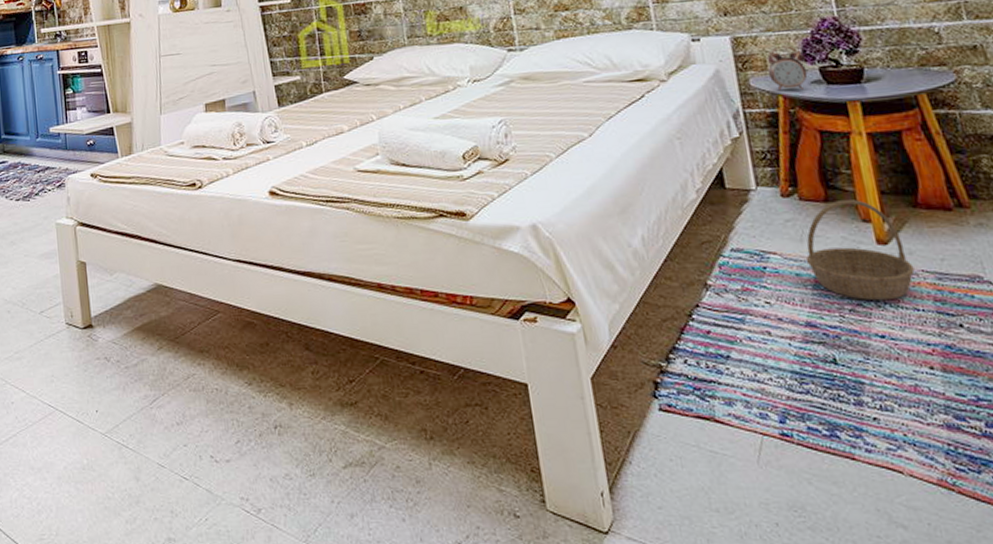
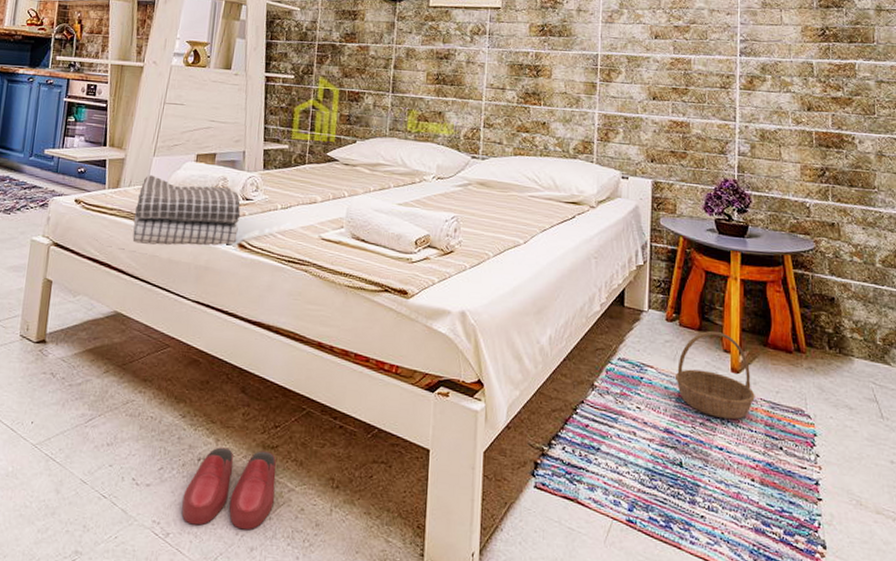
towel: none [153,133,267,209] -> present [132,175,241,246]
slippers: none [267,409,366,497] -> present [181,447,276,530]
alarm clock: present [766,46,808,91] -> none [675,195,706,234]

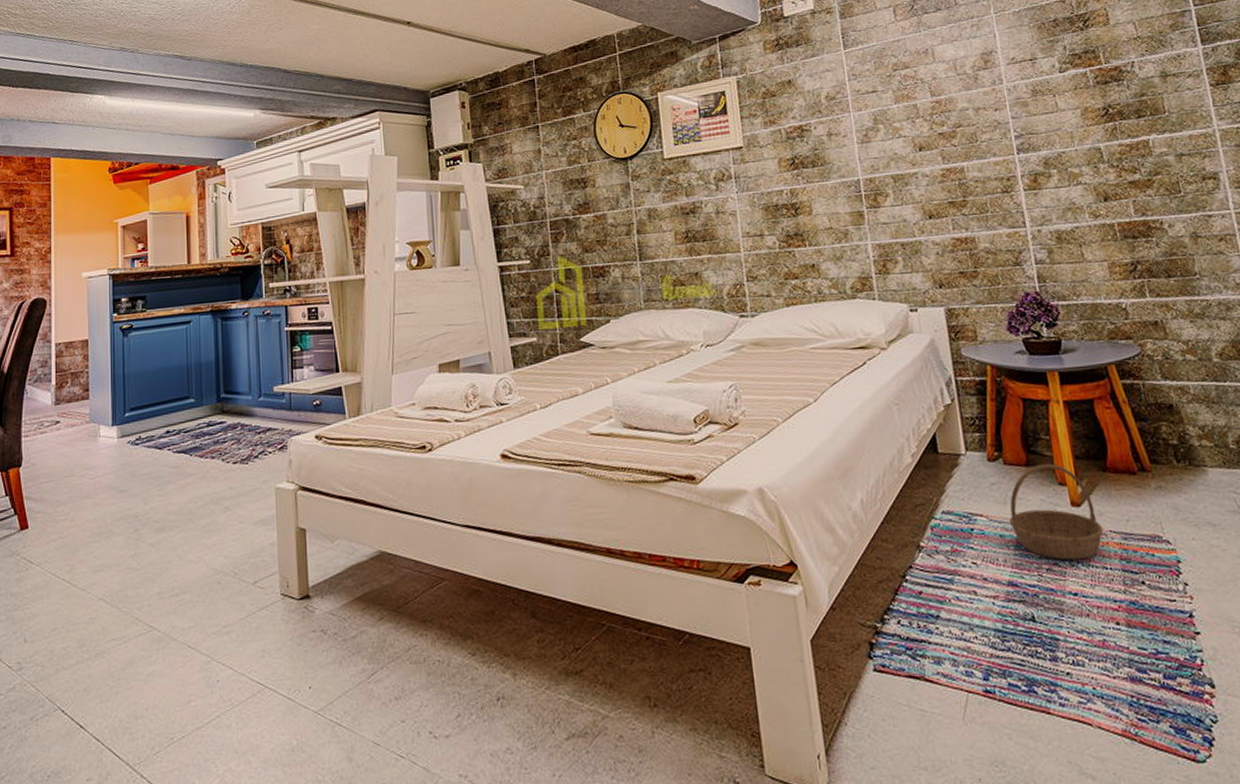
towel: present [132,175,241,246] -> none [381,394,498,472]
slippers: present [181,447,276,530] -> none [488,678,589,773]

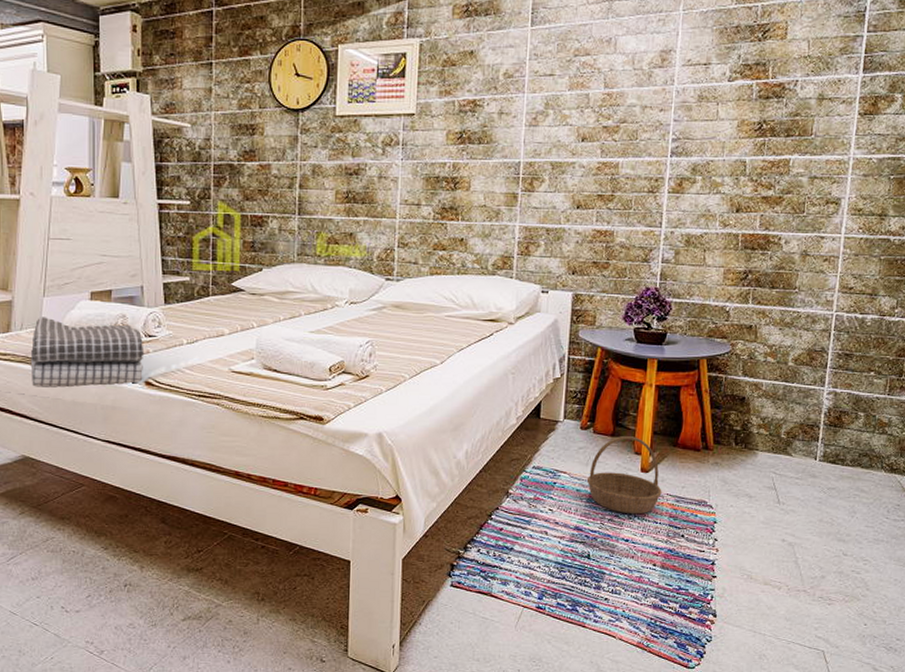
towel: none [381,394,498,472] -> present [30,317,145,388]

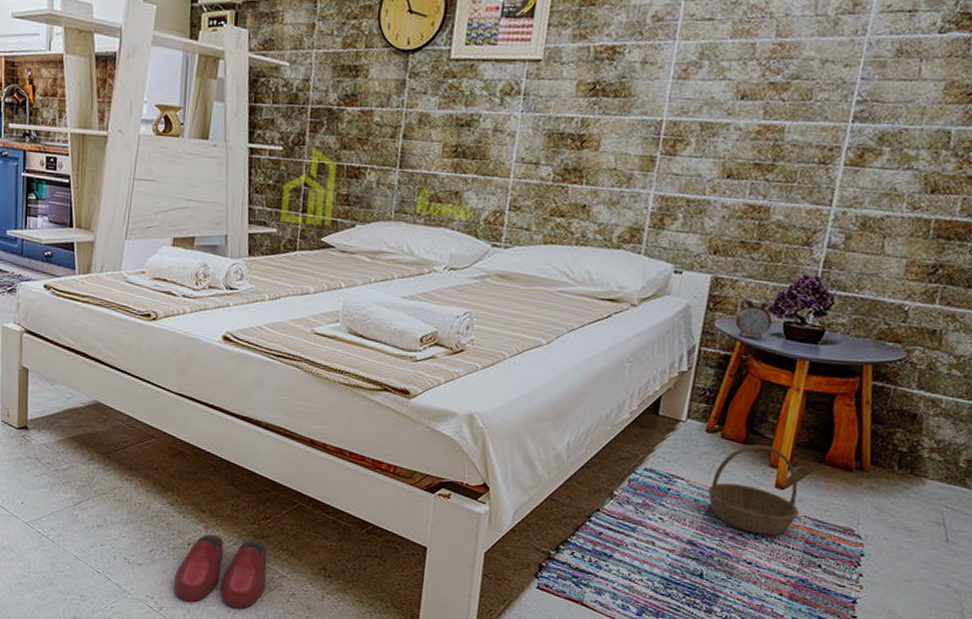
towel: present [30,317,145,388] -> none [108,260,224,338]
slippers: none [113,573,202,643] -> present [174,534,267,609]
alarm clock: none [594,306,626,344] -> present [734,294,775,339]

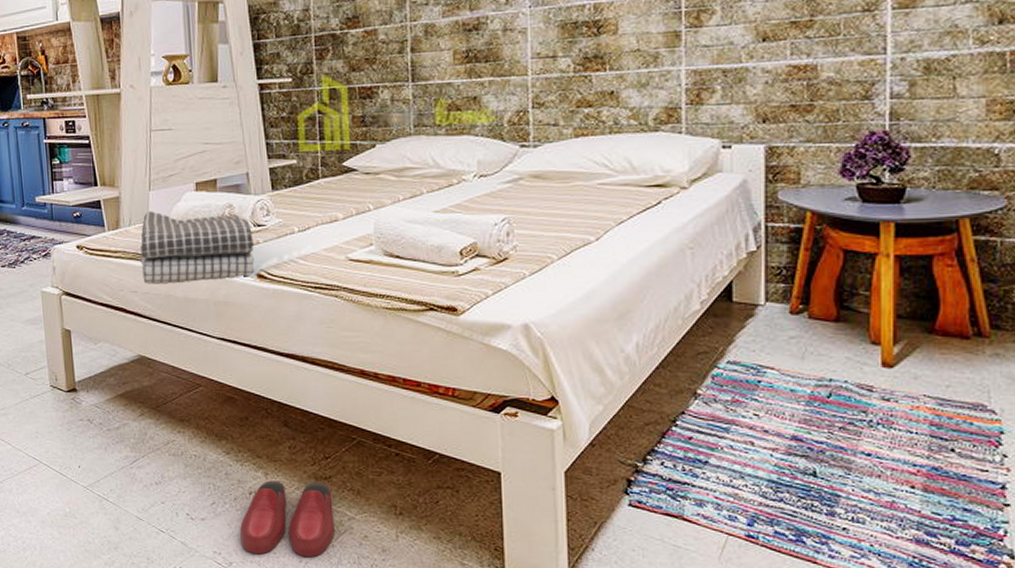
towel: none [108,260,224,338] -> present [139,211,255,284]
basket: present [707,443,799,536] -> none [803,320,916,422]
alarm clock: present [734,294,775,339] -> none [799,159,843,206]

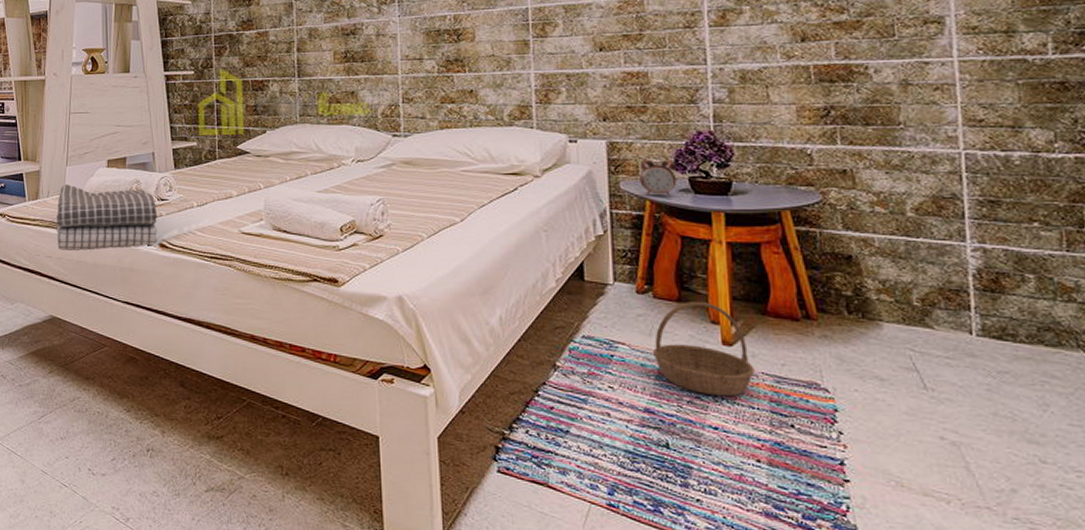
slippers: present [240,480,335,558] -> none [138,438,225,516]
alarm clock: none [799,159,843,206] -> present [638,154,677,196]
basket: none [803,320,916,422] -> present [652,300,755,397]

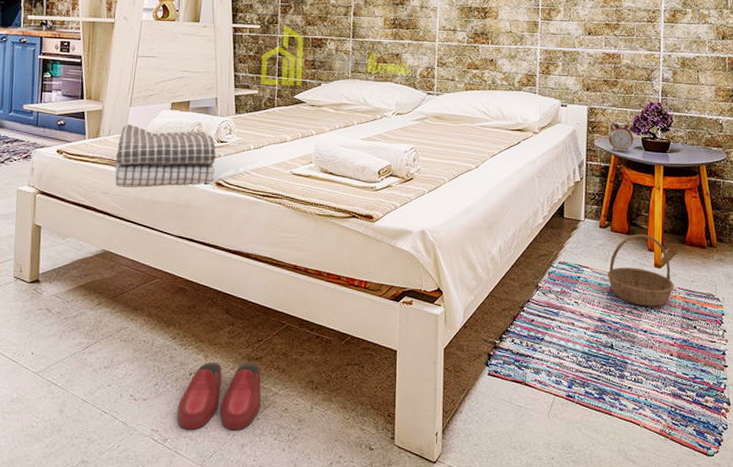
slippers: none [138,438,225,516] -> present [177,362,261,430]

